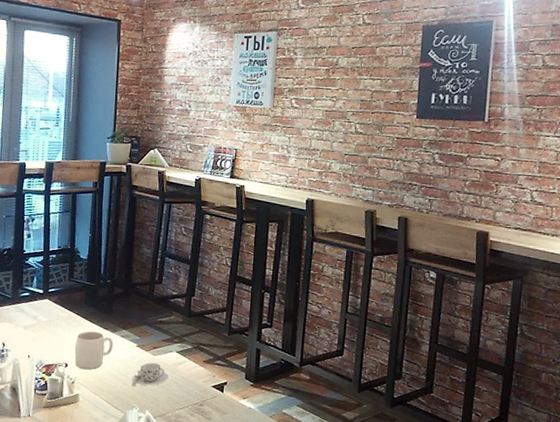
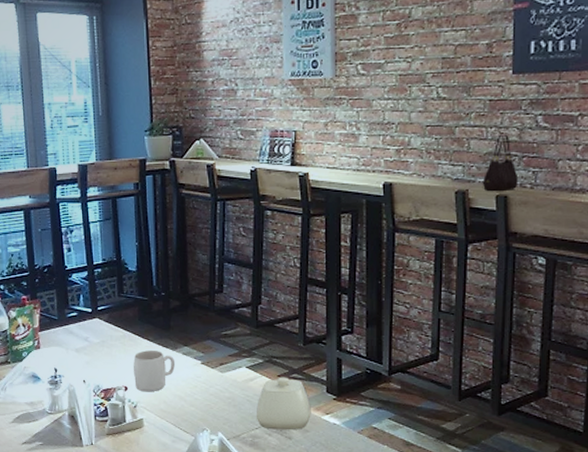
teacup: present [132,362,169,386] -> none [199,380,240,406]
sugar bowl: none [182,362,231,412] -> present [257,377,311,430]
handbag: none [388,166,417,214] -> present [483,134,519,192]

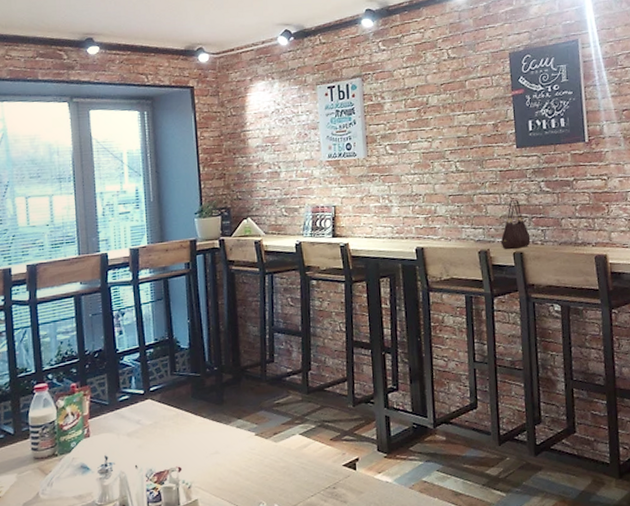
mug: present [133,350,175,392] -> none [187,426,229,471]
sugar bowl: present [257,377,311,430] -> none [311,440,364,495]

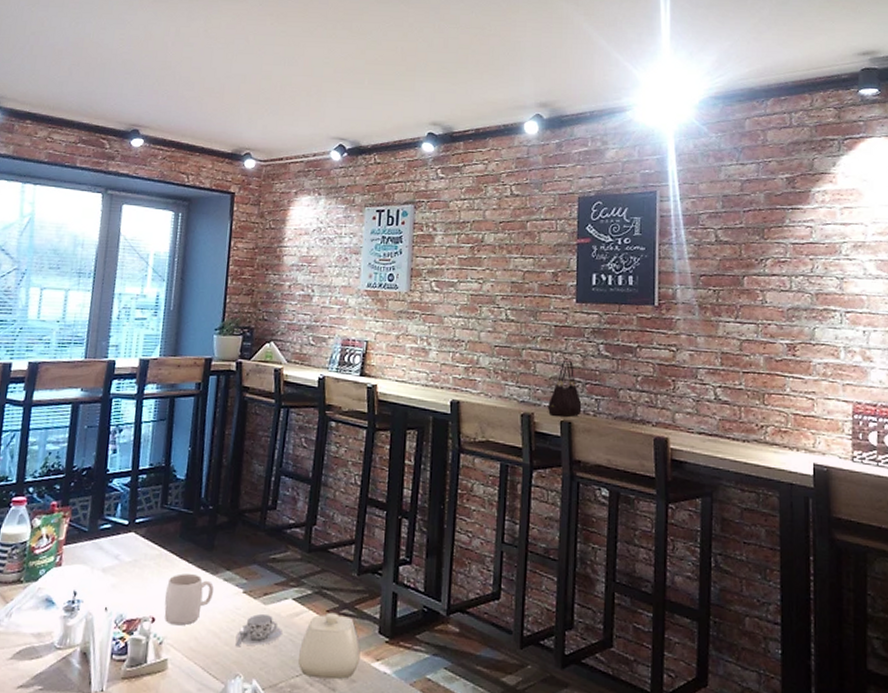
mug: none [187,426,229,471] -> present [164,573,214,626]
teacup: none [254,449,295,479] -> present [235,613,282,646]
sugar bowl: none [311,440,364,495] -> present [298,612,361,680]

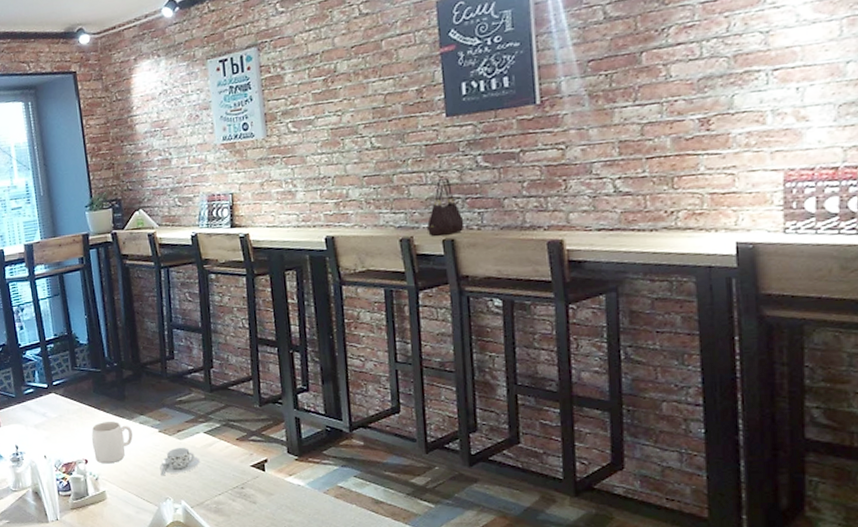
sugar bowl: present [298,612,361,680] -> none [218,440,274,495]

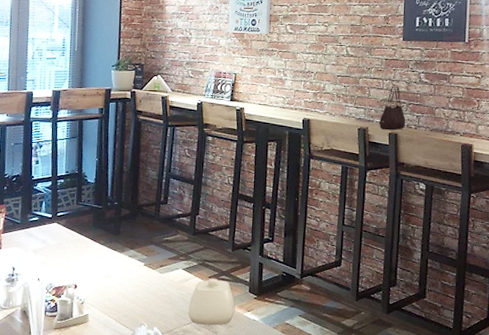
mug: present [91,421,133,464] -> none [84,252,121,290]
teacup: present [160,447,200,475] -> none [140,280,175,303]
sugar bowl: none [218,440,274,495] -> present [189,278,235,326]

